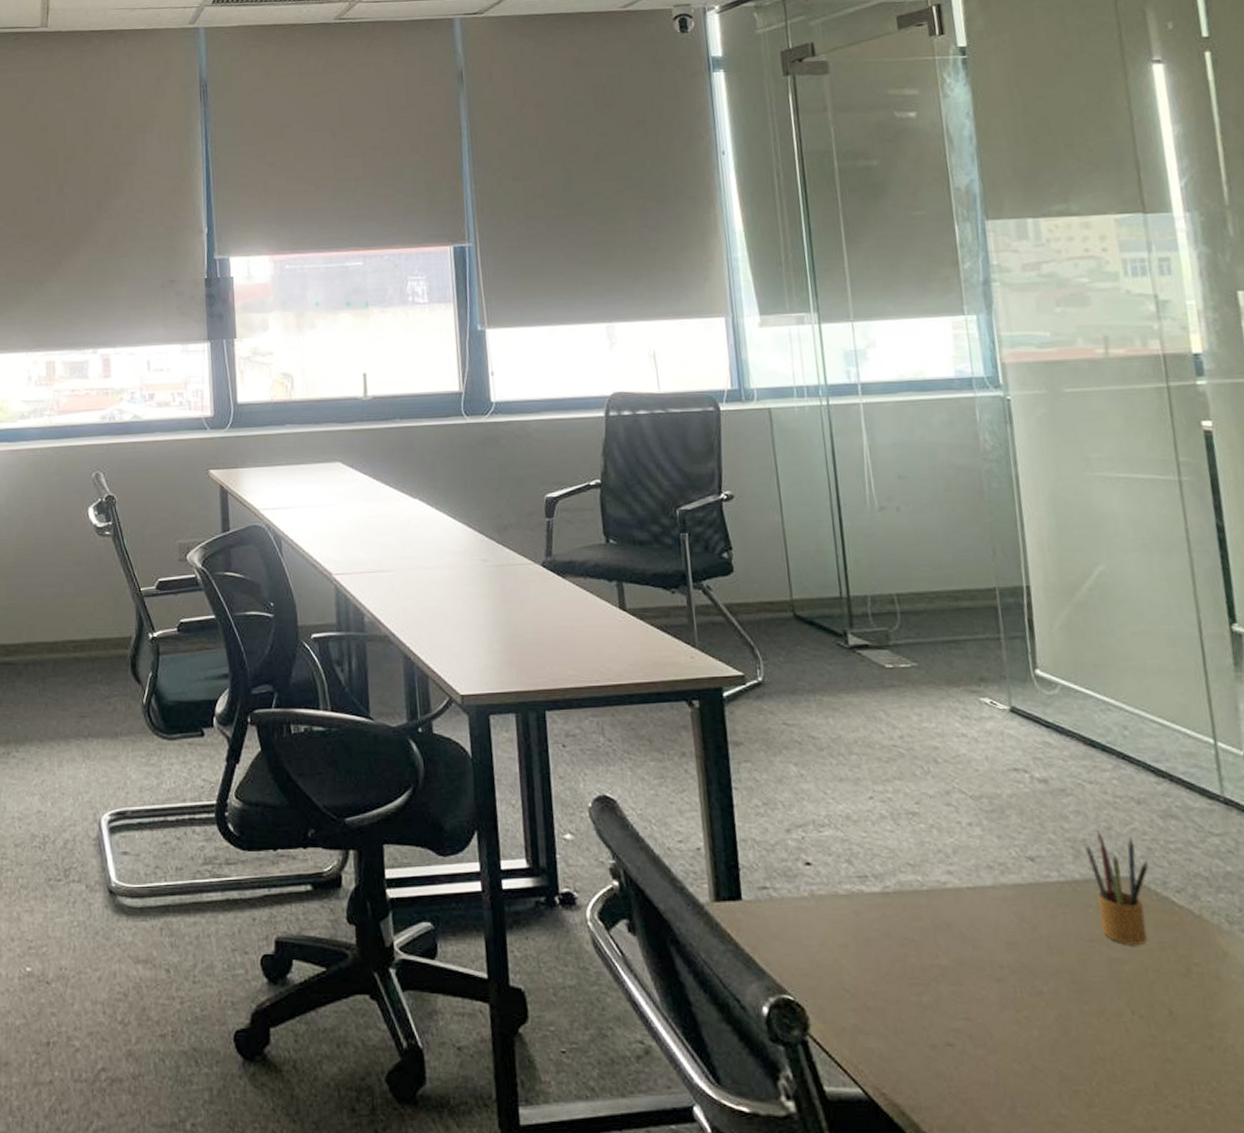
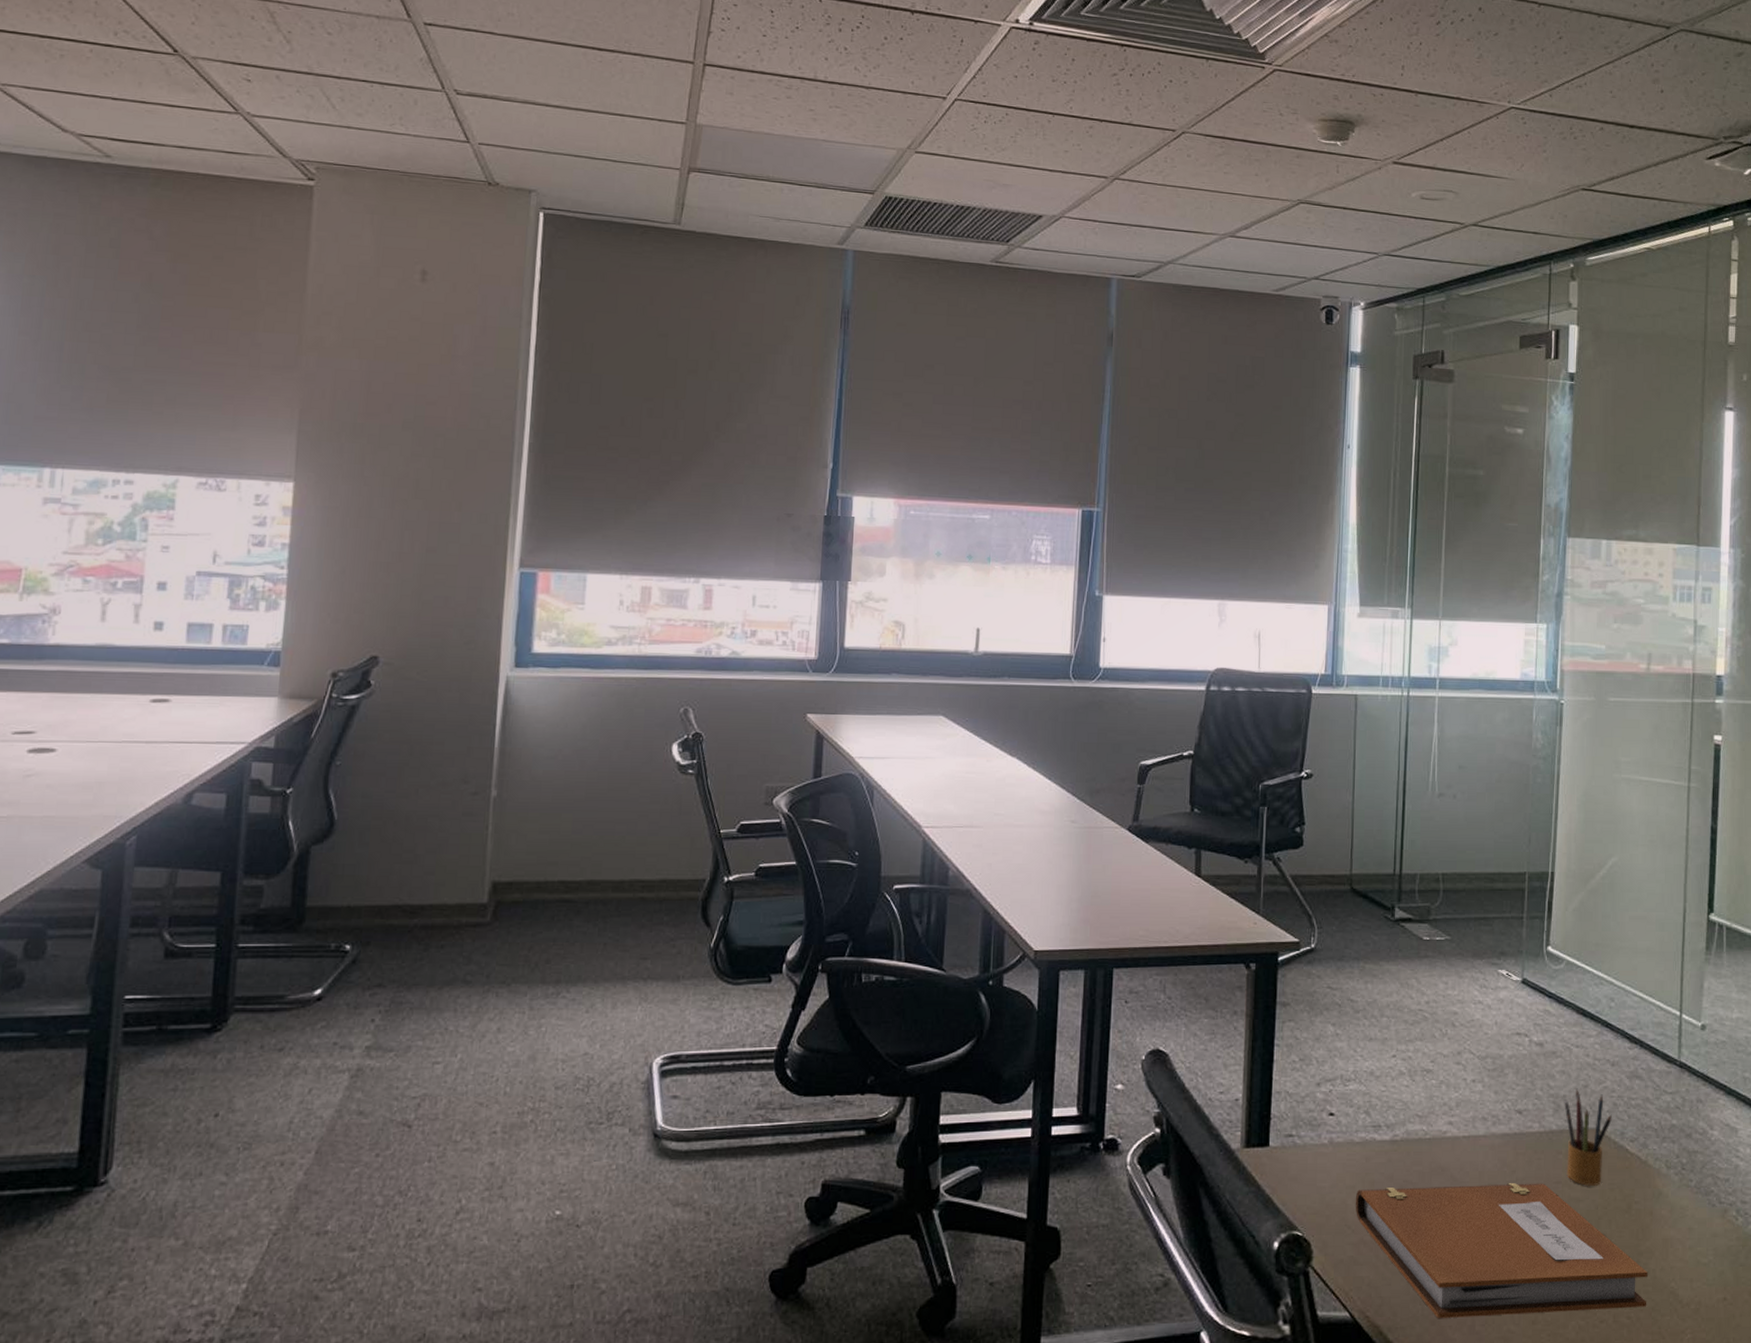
notebook: none [849,941,1230,1098] -> present [1355,1183,1648,1318]

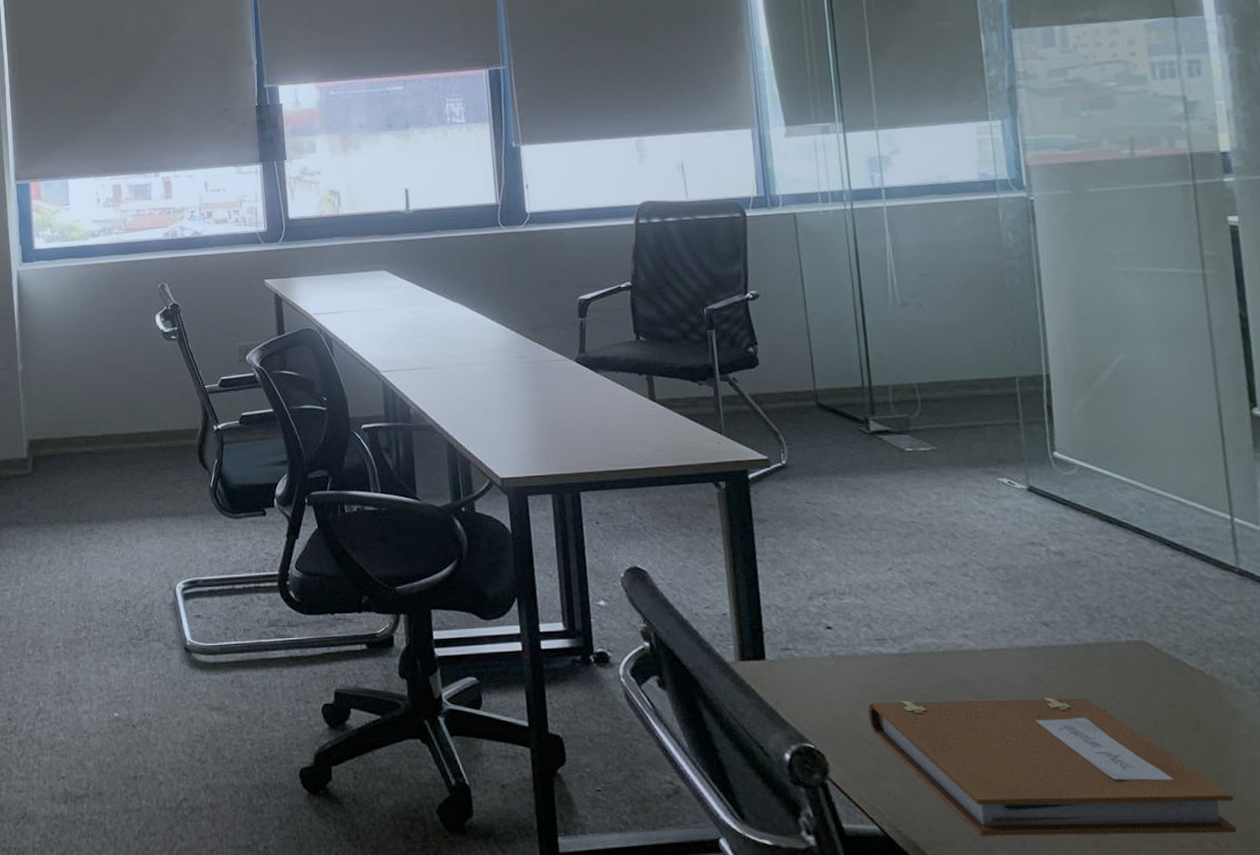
pencil box: present [1564,1088,1612,1187] -> none [1098,599,1161,703]

